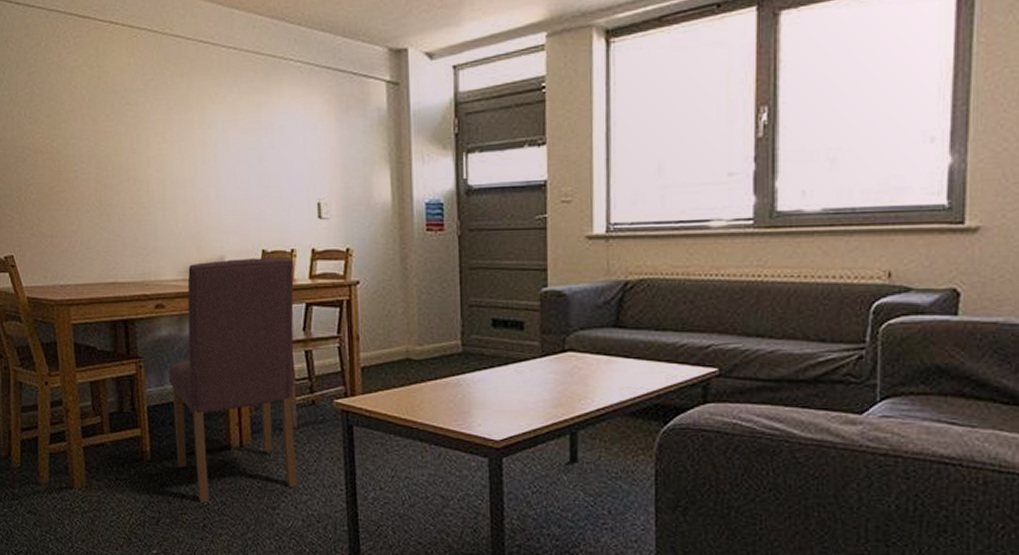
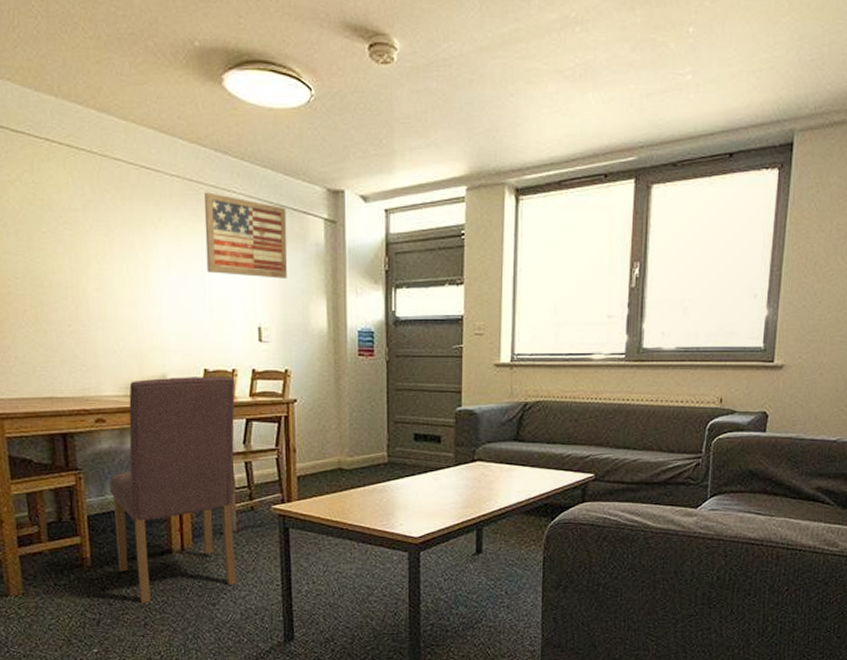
wall art: none [261,62,348,150] -> present [204,192,288,279]

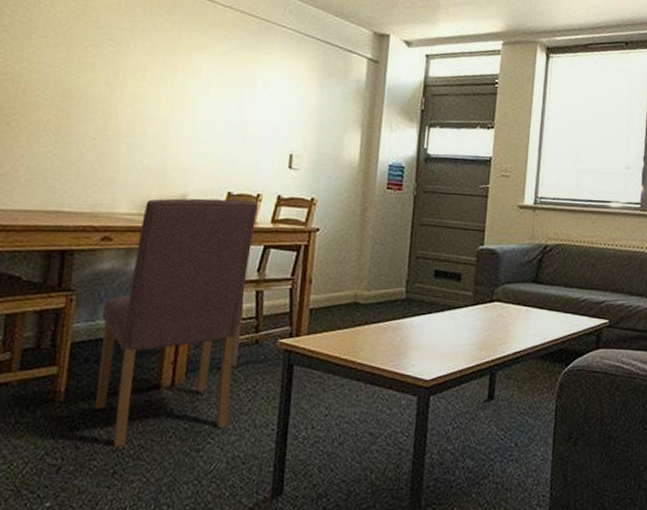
wall art: present [204,192,288,279] -> none [246,24,333,110]

